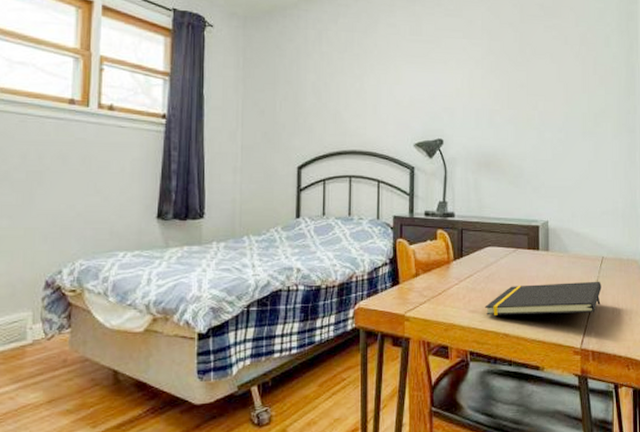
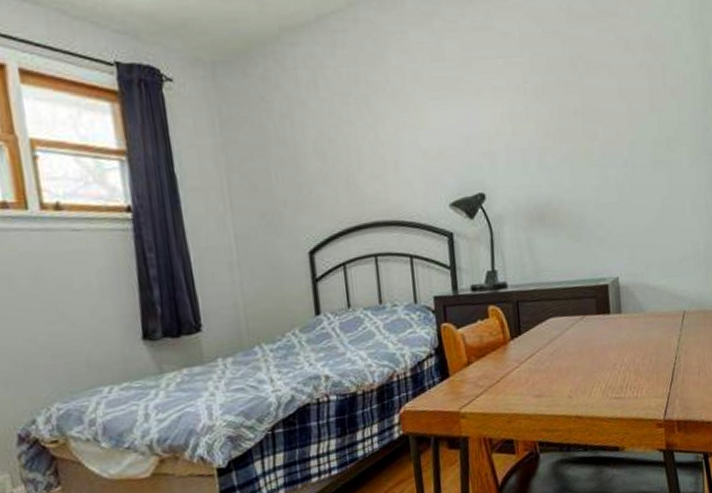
notepad: present [485,281,602,316] -> none [552,340,685,398]

